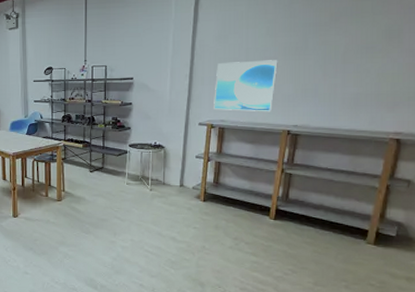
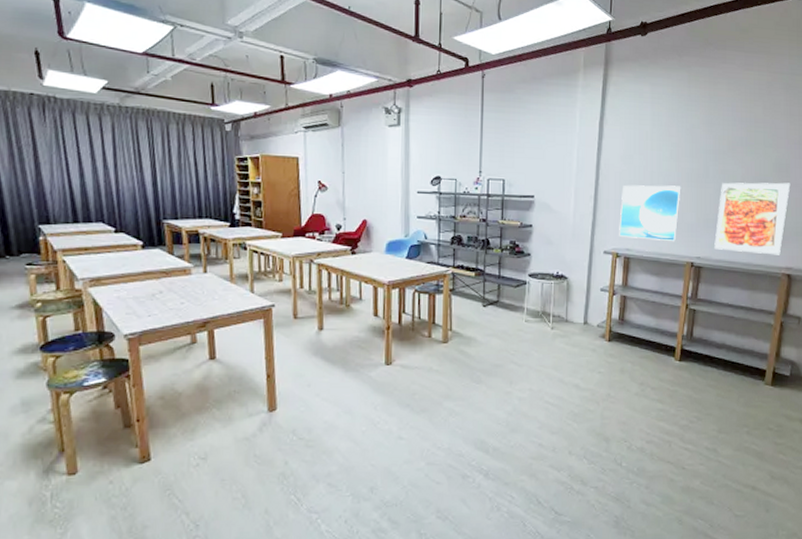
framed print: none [313,48,403,121] -> present [714,182,791,255]

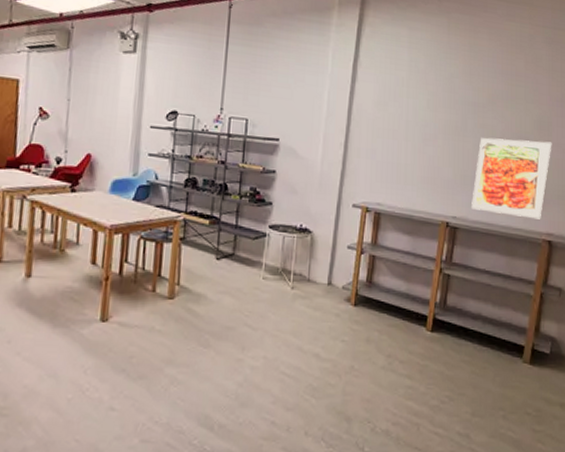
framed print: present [619,185,681,242] -> none [370,133,438,199]

